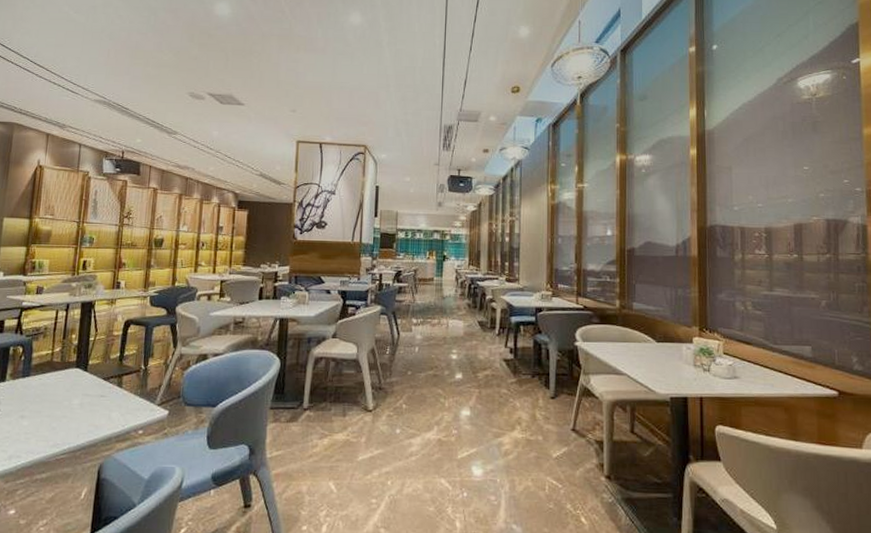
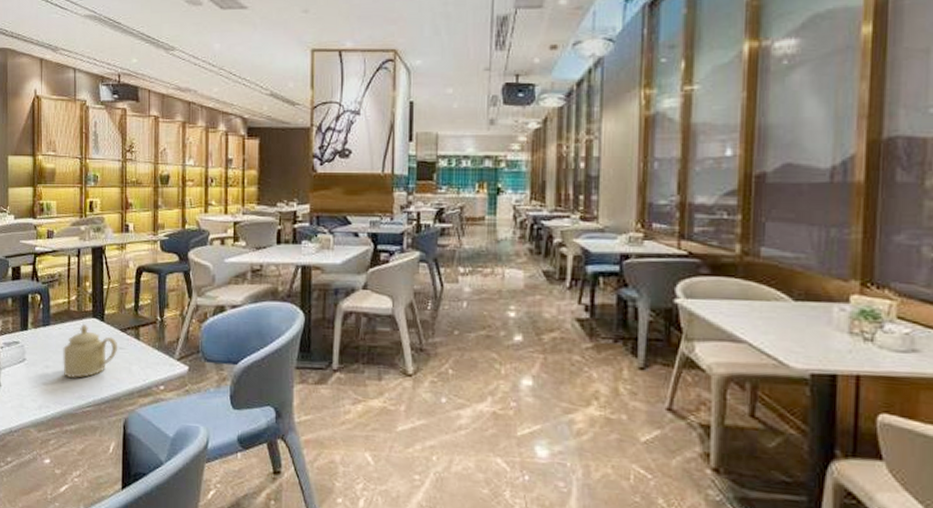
sugar bowl: none [40,374,100,427] -> present [63,324,118,378]

